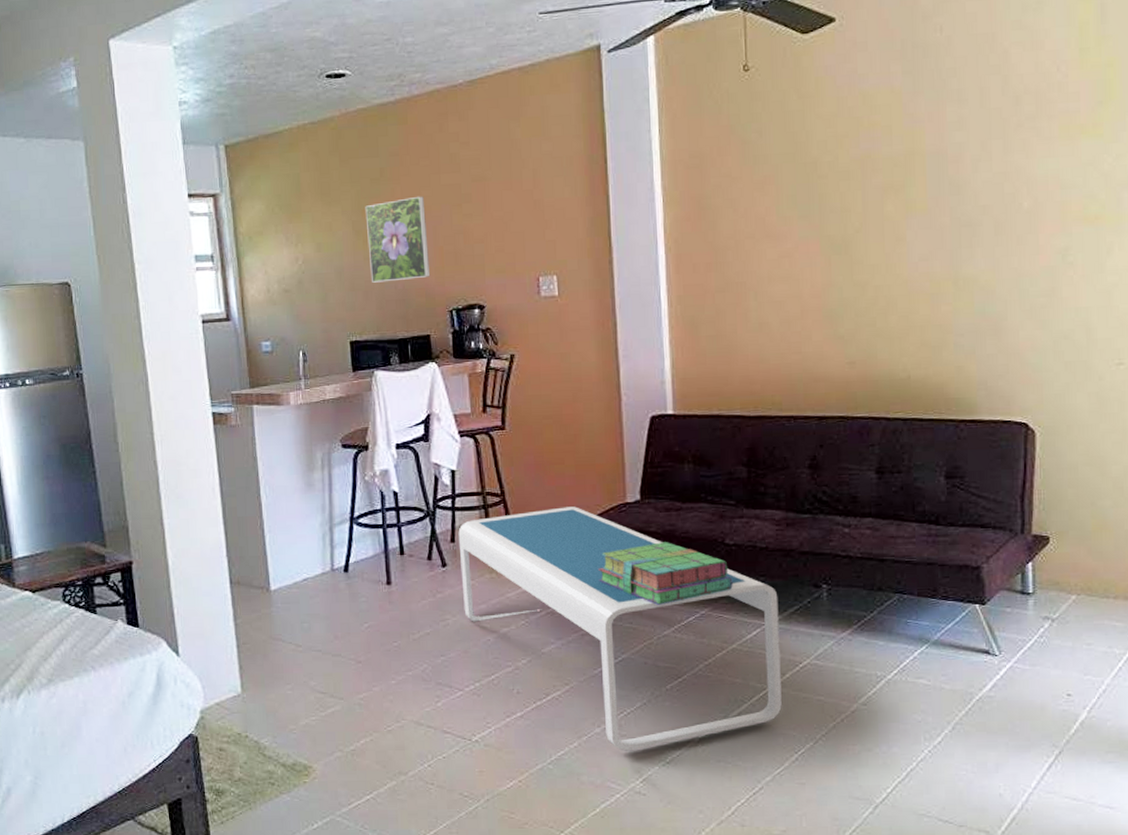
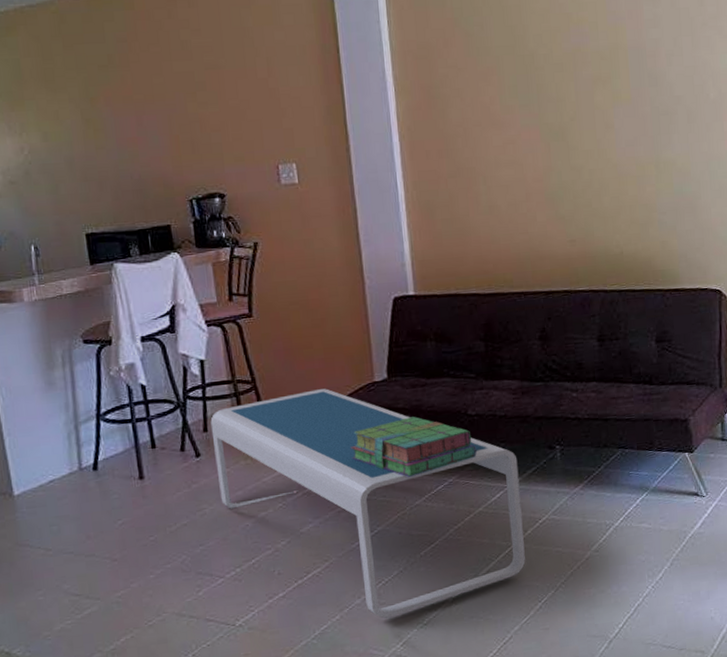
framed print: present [365,196,431,283] -> none [94,83,168,173]

